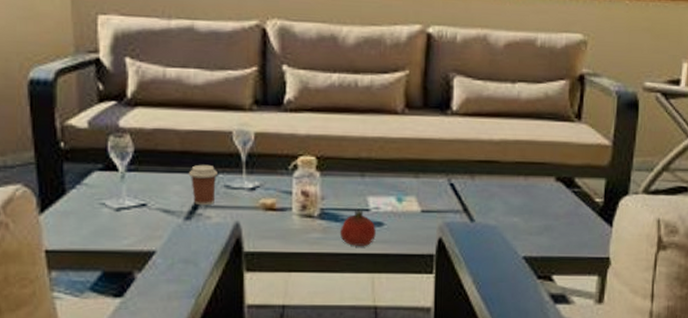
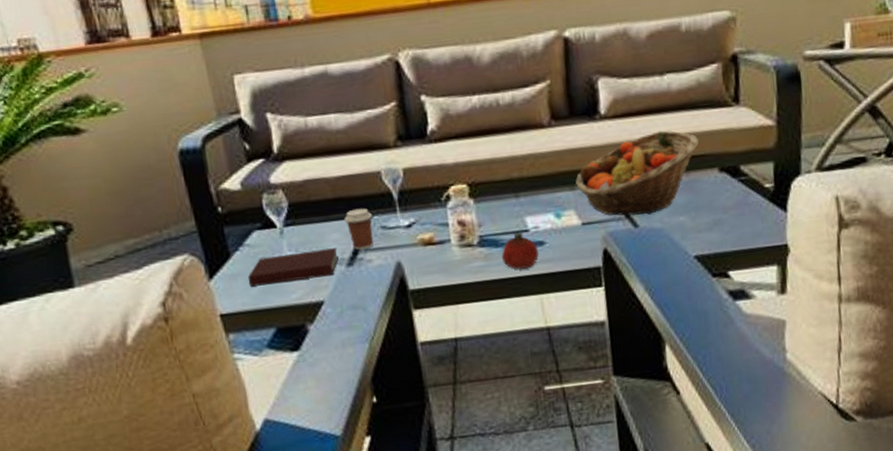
notebook: none [80,199,177,227] -> present [247,248,339,287]
fruit basket: none [421,134,540,211] -> present [575,130,699,216]

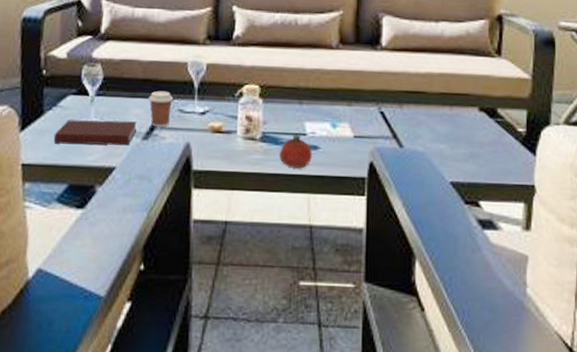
fruit basket: present [575,130,699,216] -> none [353,67,463,138]

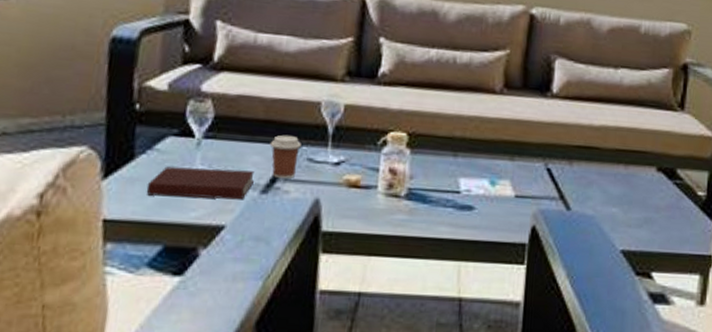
fruit: present [279,133,312,168] -> none [426,190,466,231]

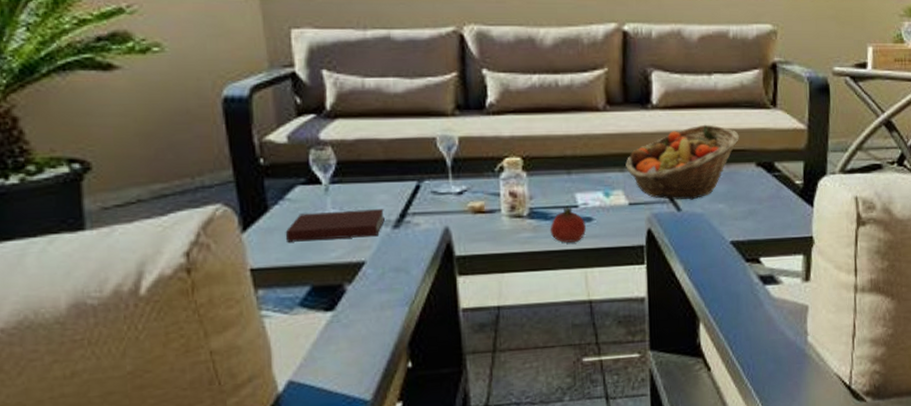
coffee cup: present [269,135,301,179] -> none [394,172,424,213]
fruit: none [426,190,466,231] -> present [550,205,586,243]
fruit basket: none [516,120,641,200] -> present [625,124,739,200]

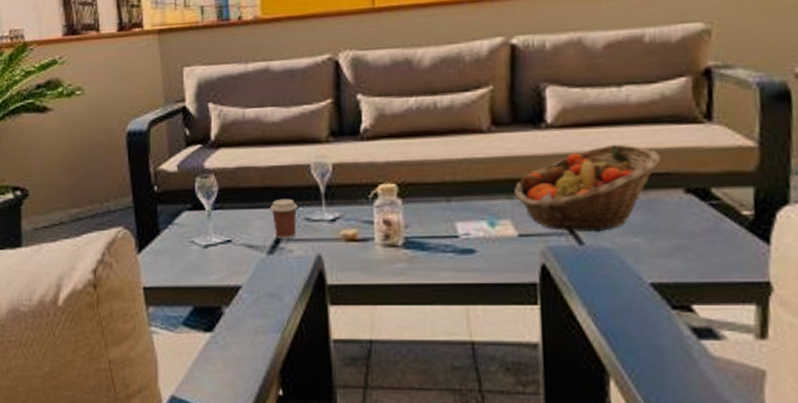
notebook: present [285,209,385,242] -> none [173,235,260,264]
coffee cup: none [394,172,424,213] -> present [269,198,298,240]
fruit: present [550,205,586,243] -> none [426,235,467,276]

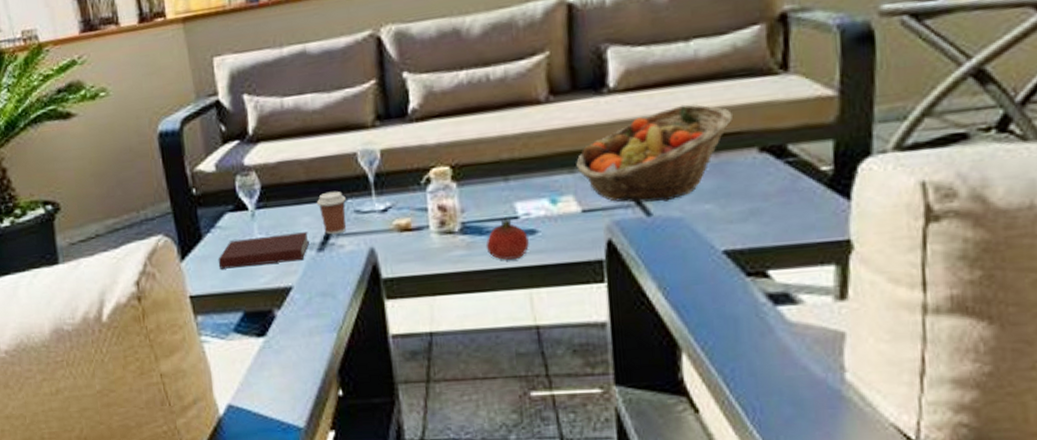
notebook: none [173,235,260,264] -> present [218,232,309,269]
fruit: none [426,235,467,276] -> present [486,217,529,260]

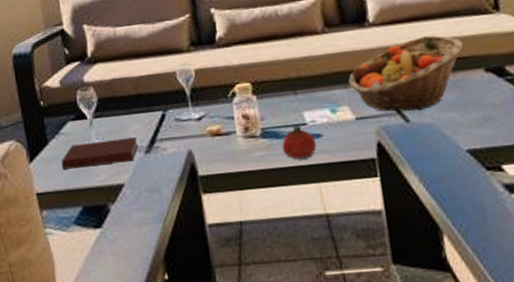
coffee cup: present [316,191,346,235] -> none [143,103,168,140]

